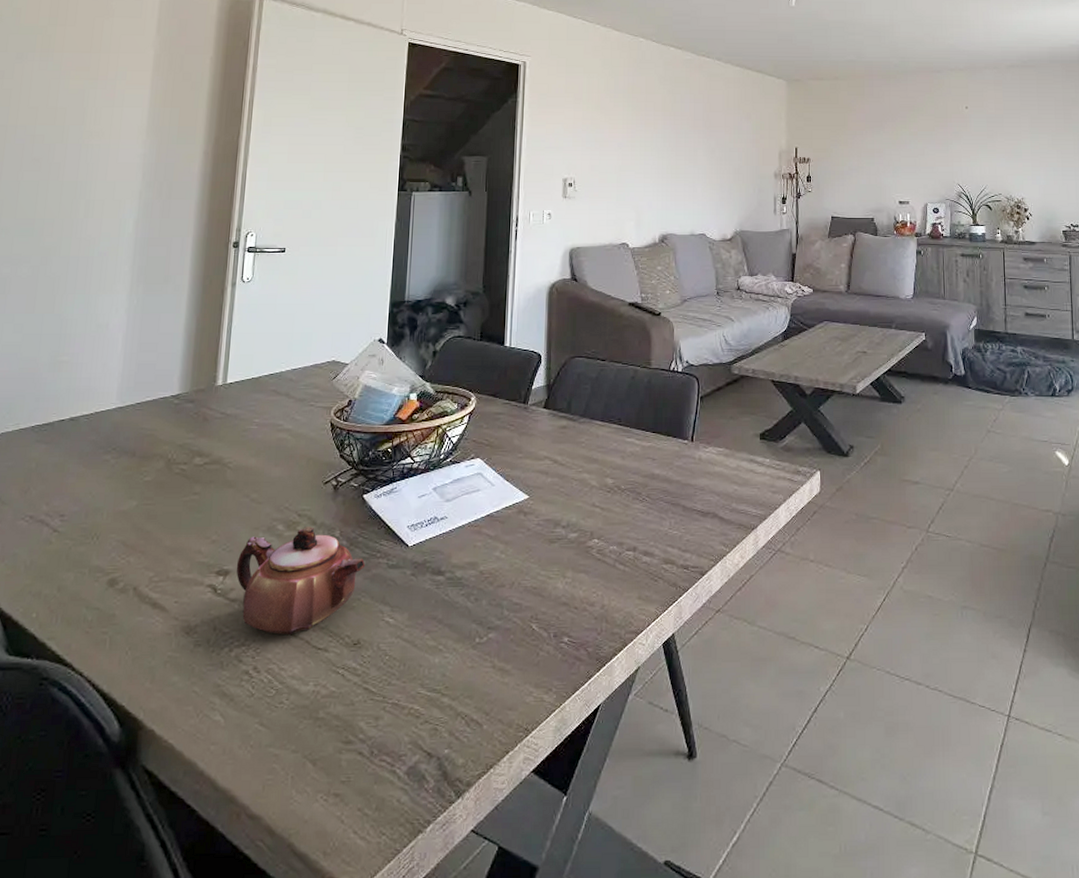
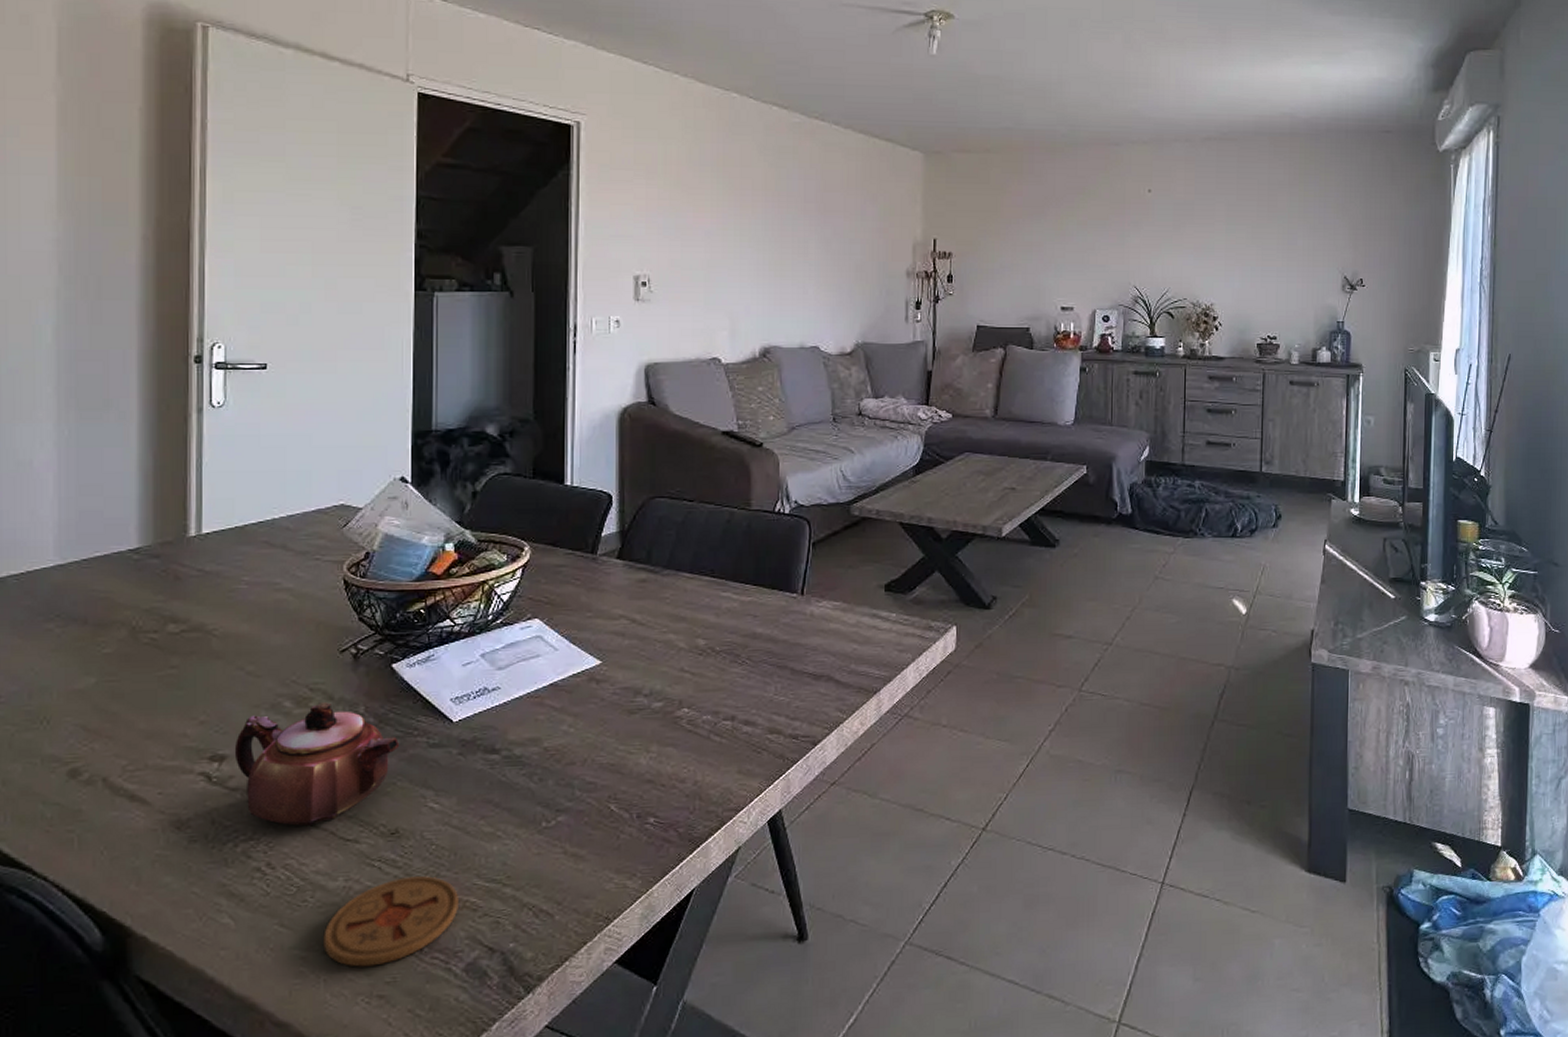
coaster: none [293,684,406,766] -> present [324,876,460,967]

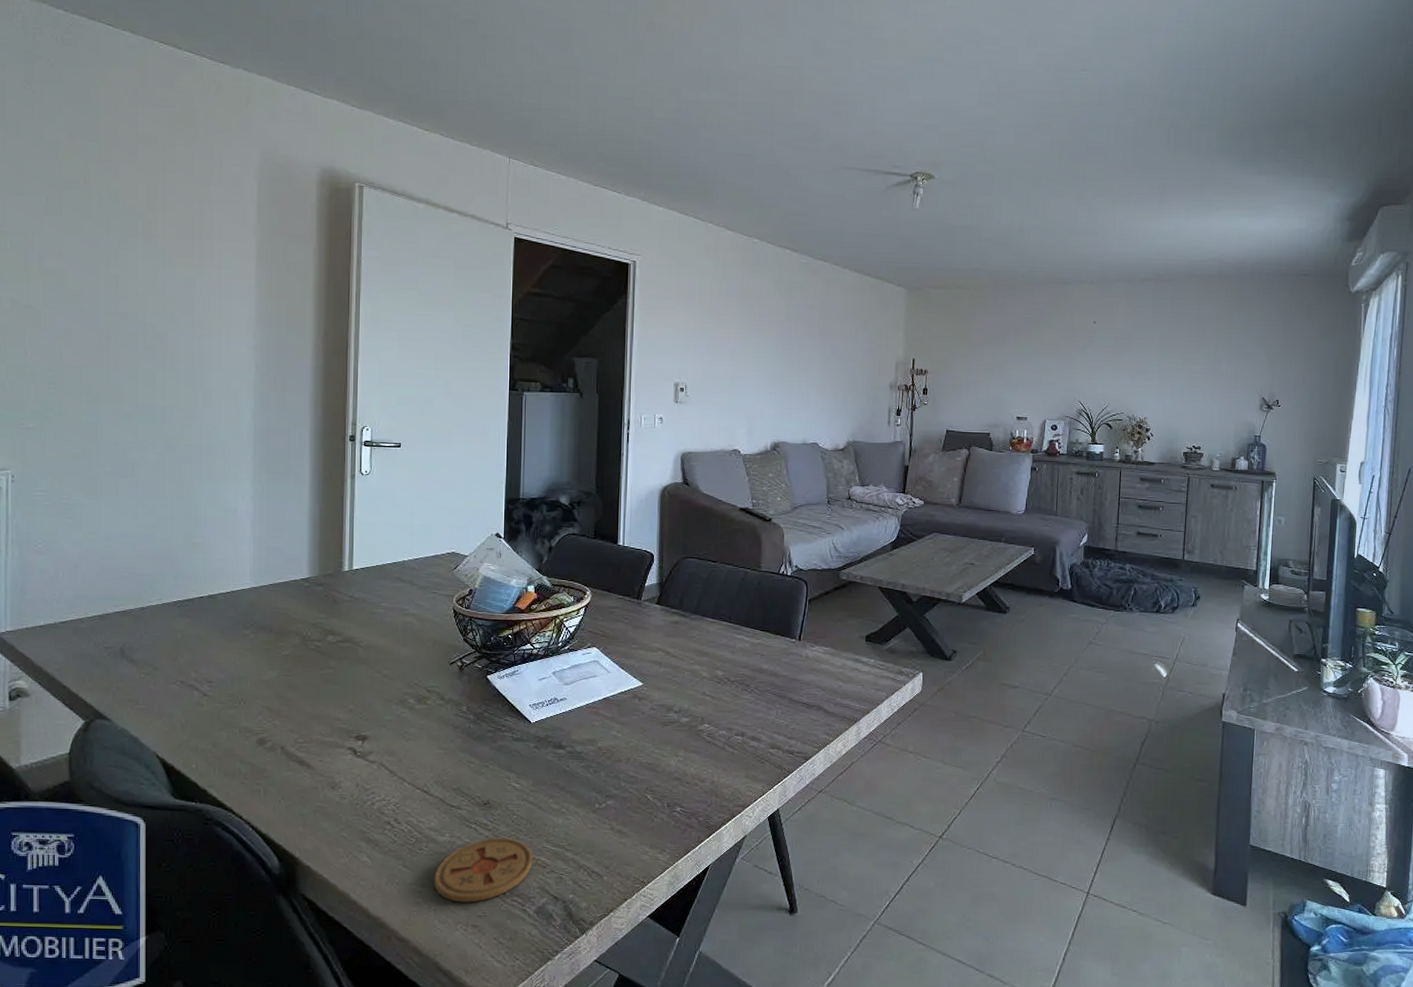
teapot: present [234,702,400,826] -> none [373,701,492,793]

